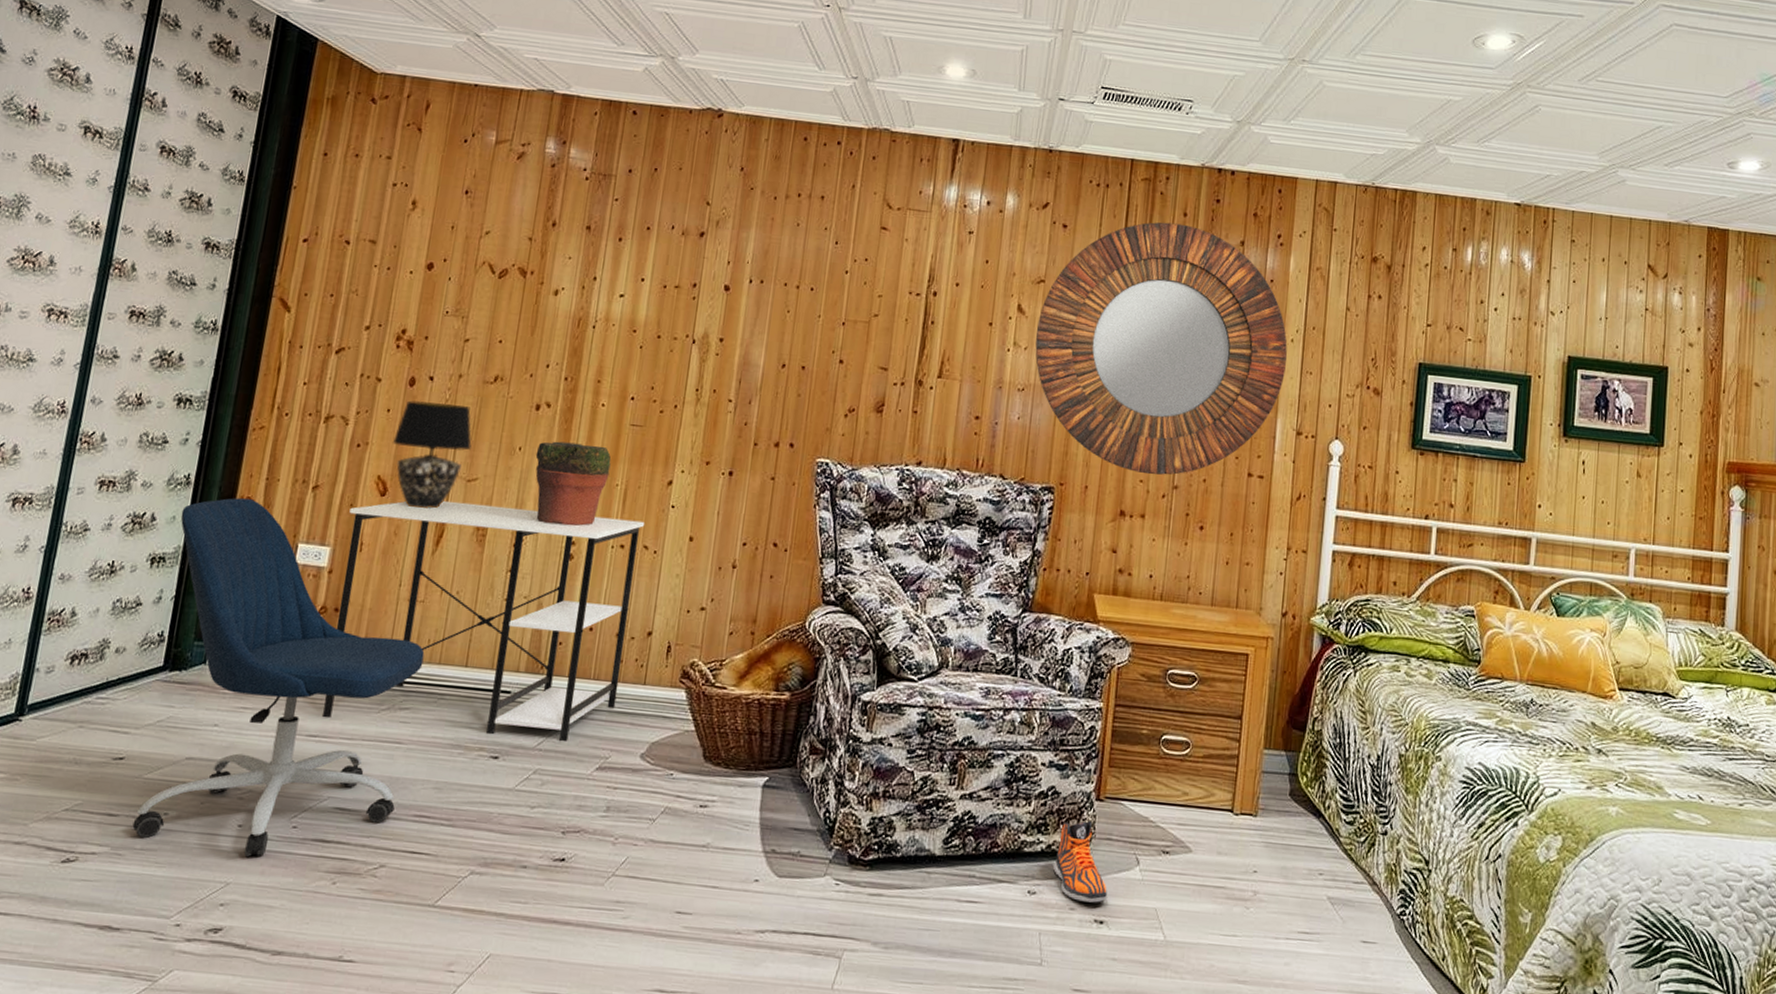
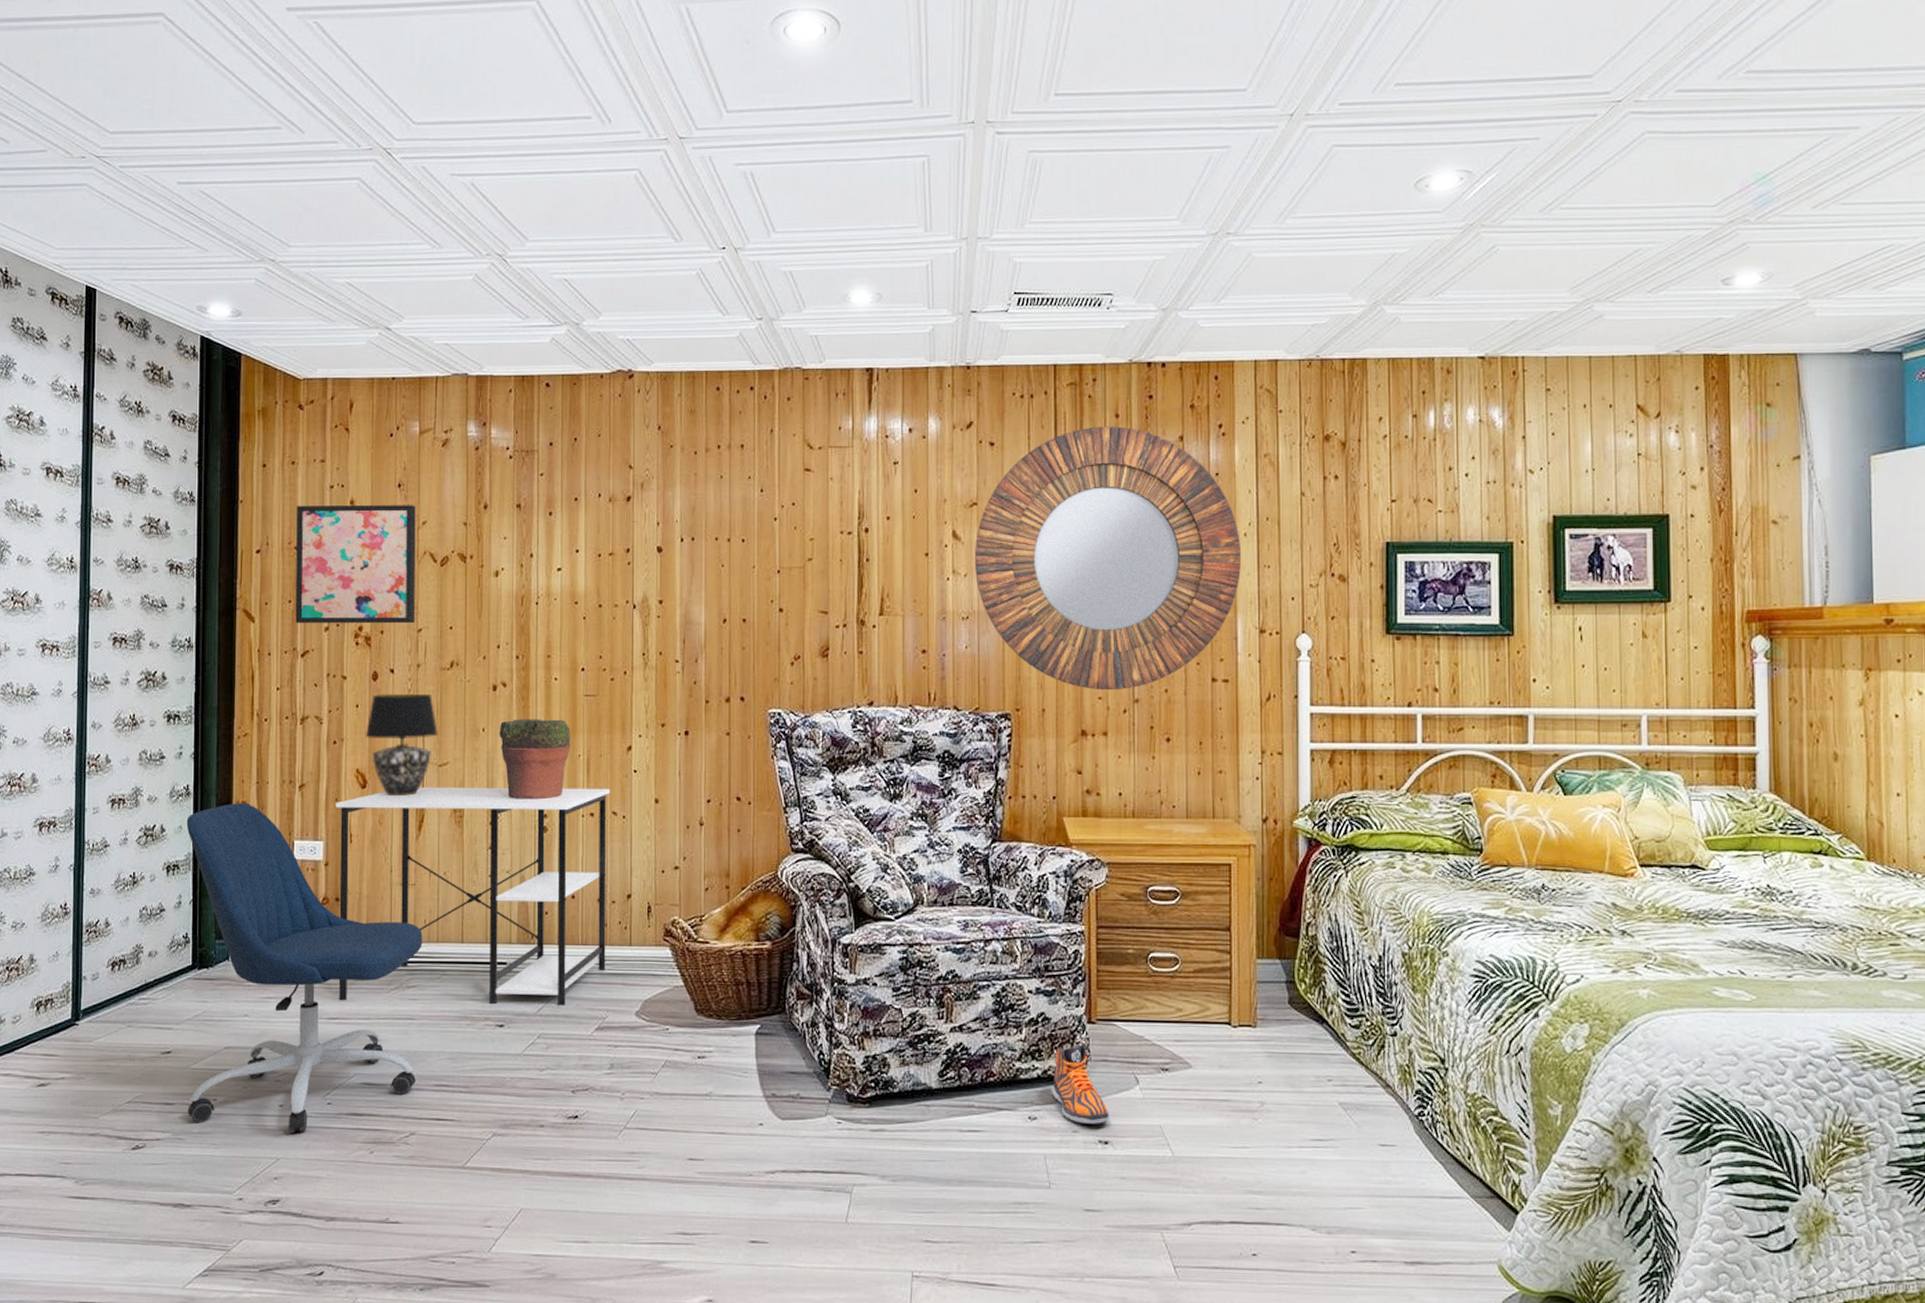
wall art: none [334,199,481,333] -> present [295,505,416,624]

